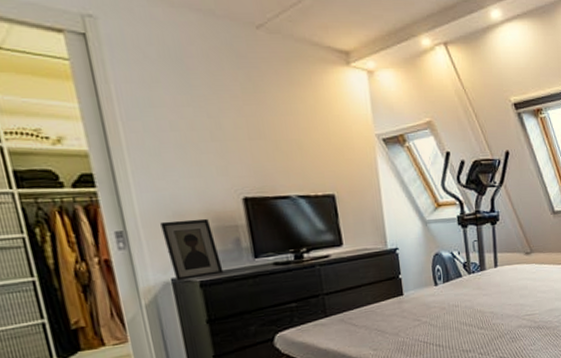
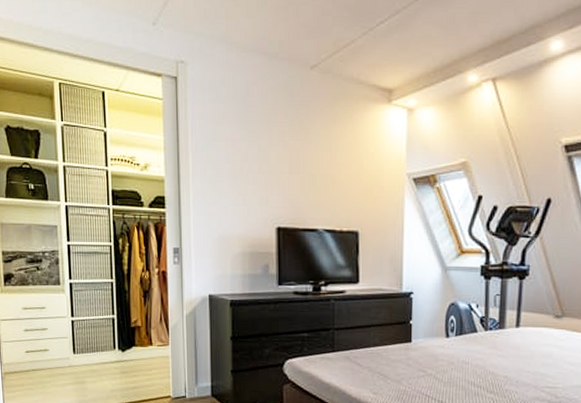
picture frame: present [160,218,224,282] -> none [208,243,251,298]

